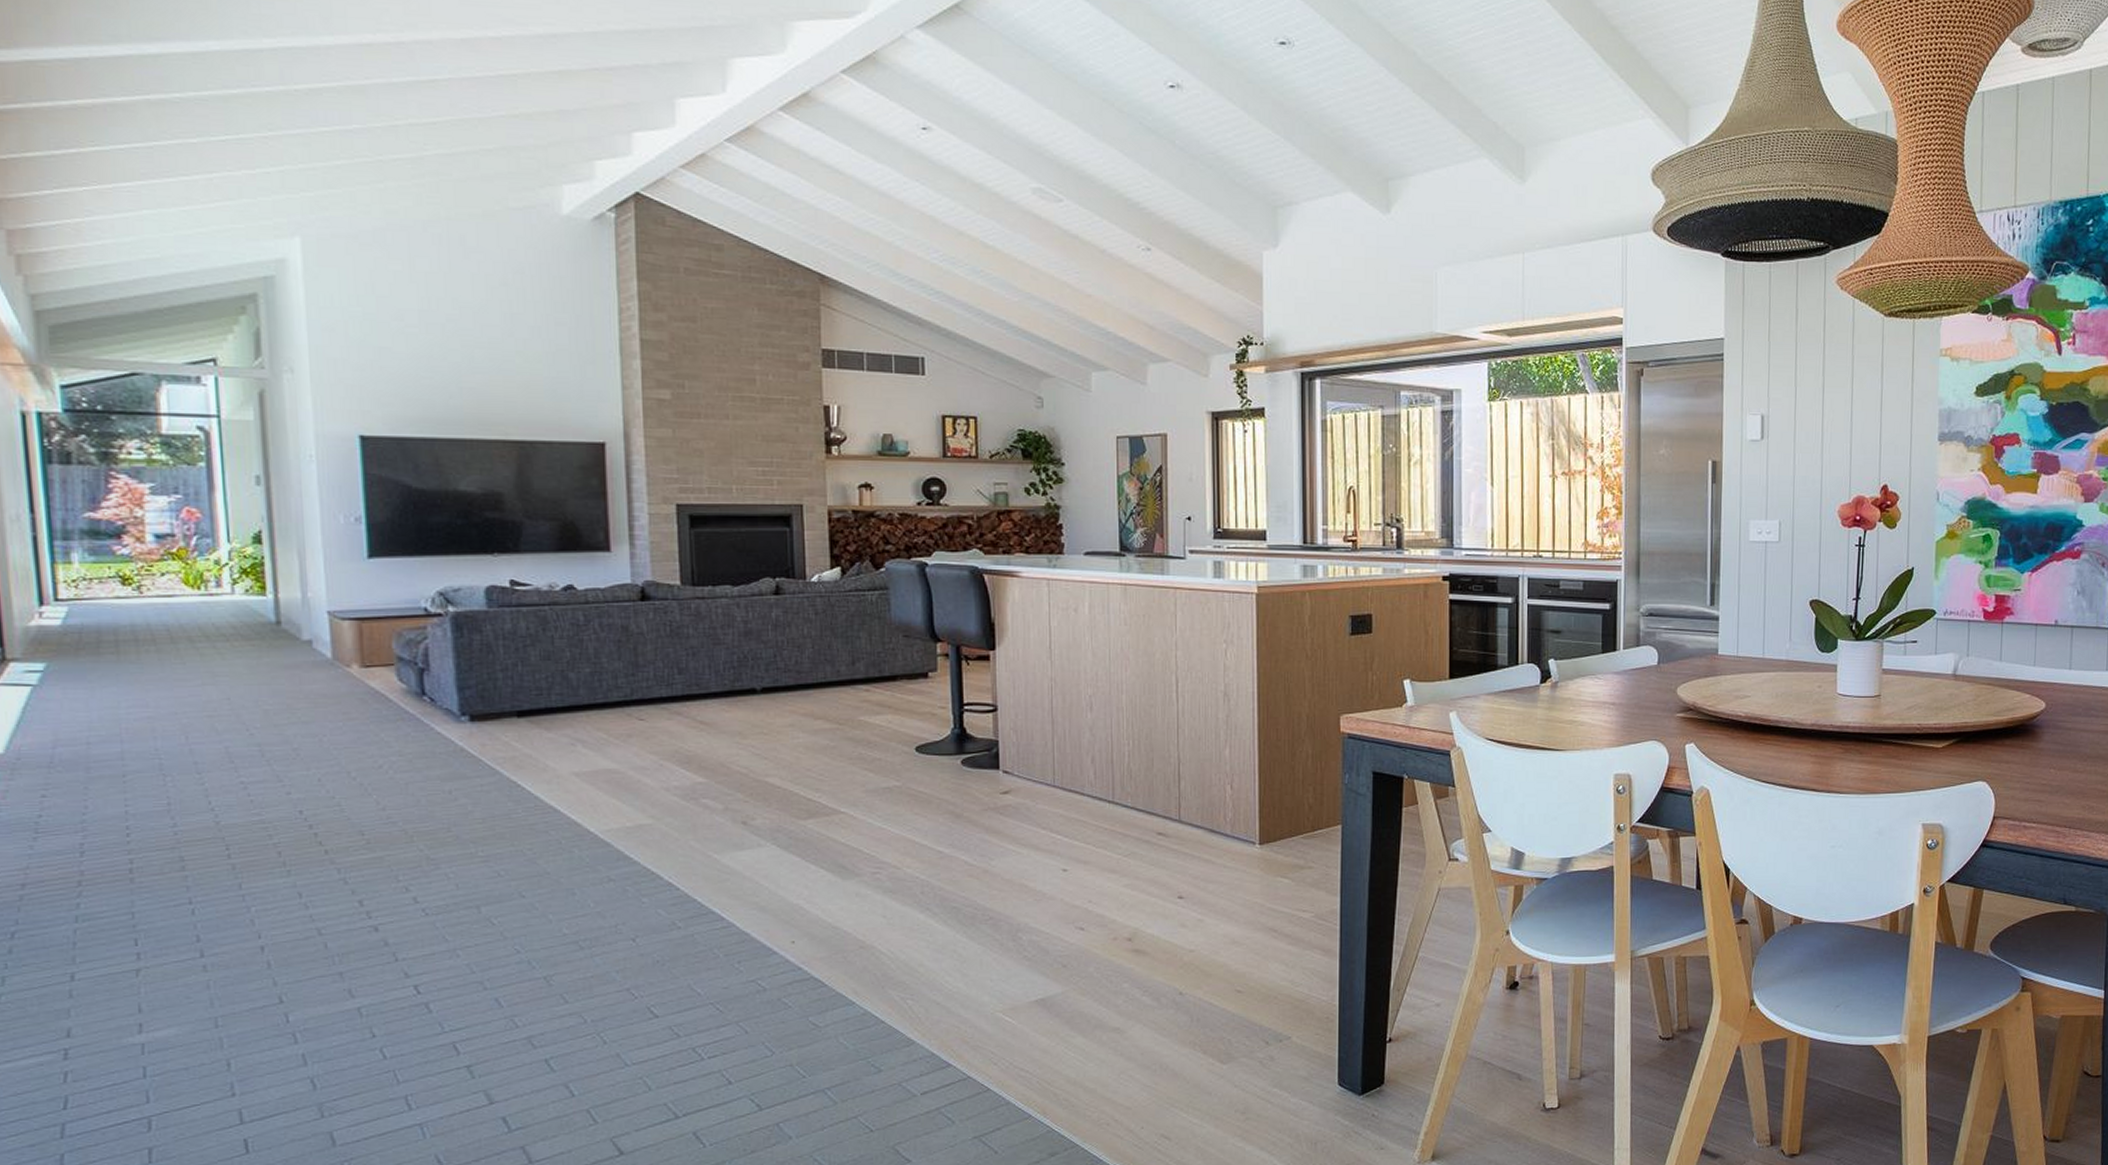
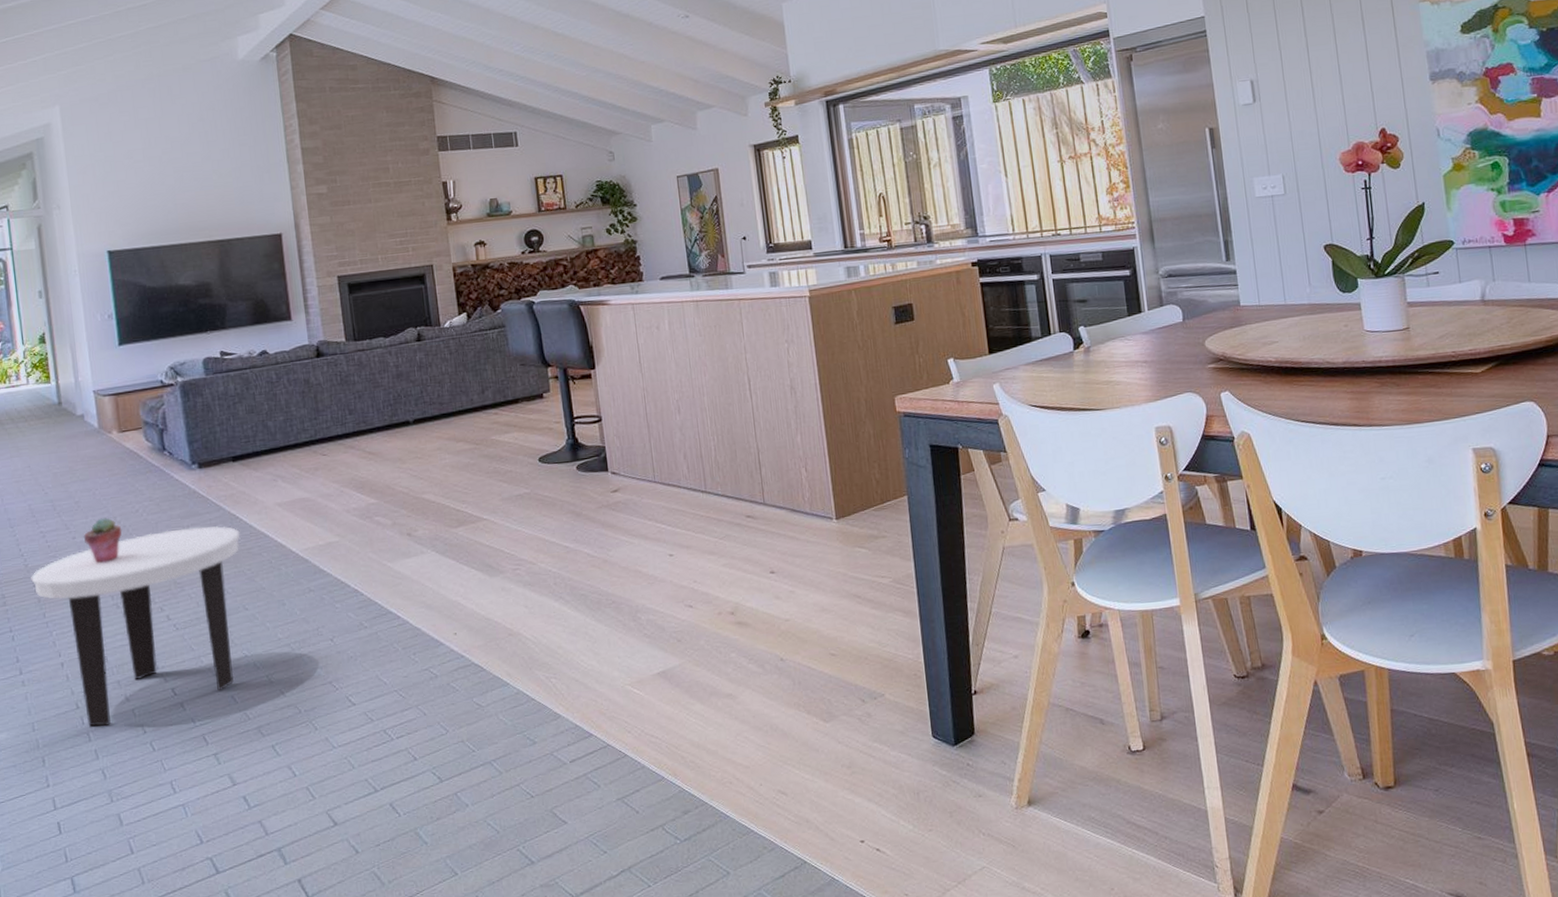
side table: none [223,793,521,1027] -> present [31,526,240,727]
potted succulent: none [302,772,358,828] -> present [83,518,122,564]

